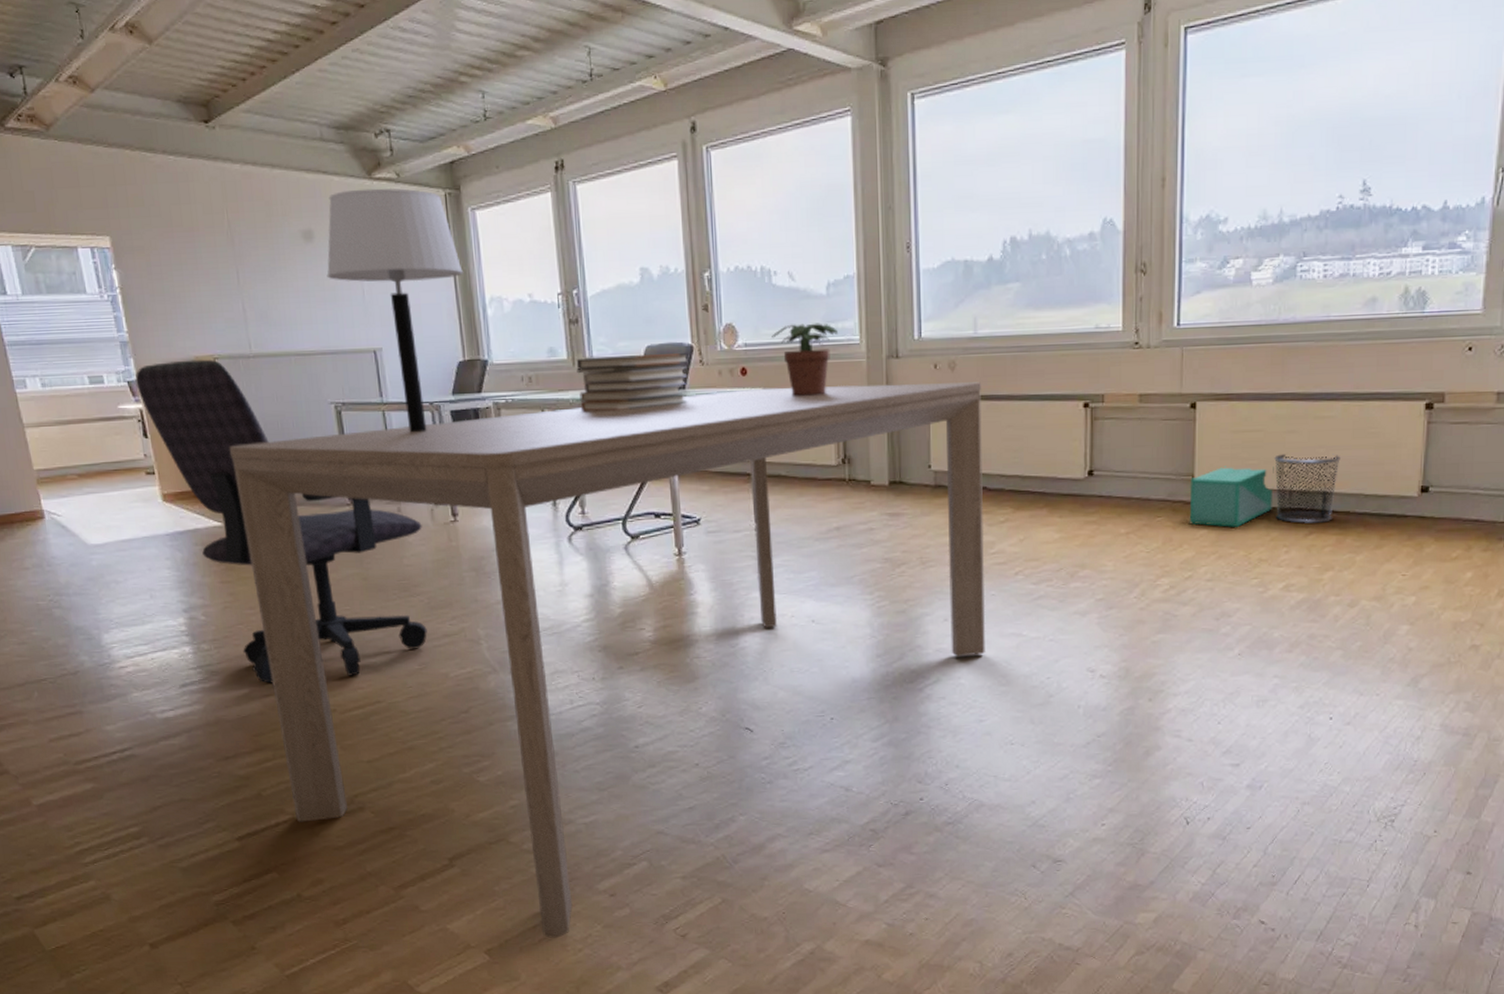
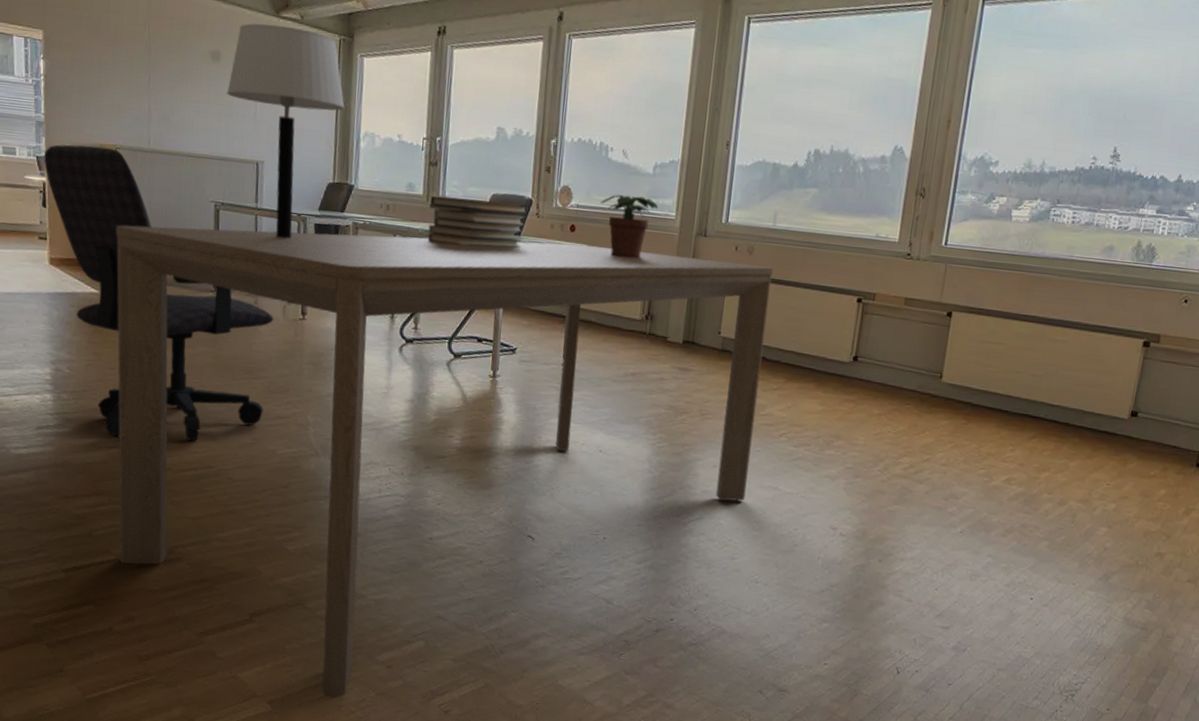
storage bin: present [1189,466,1274,528] -> none [933,369,1011,424]
waste bin: present [1274,454,1341,524] -> none [1007,366,1067,430]

